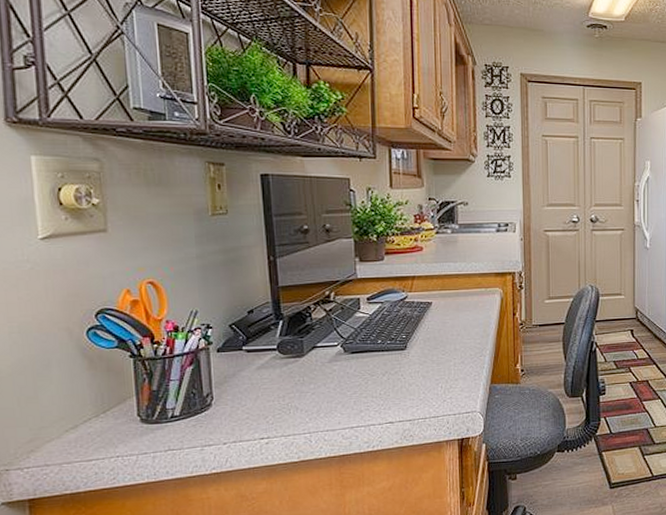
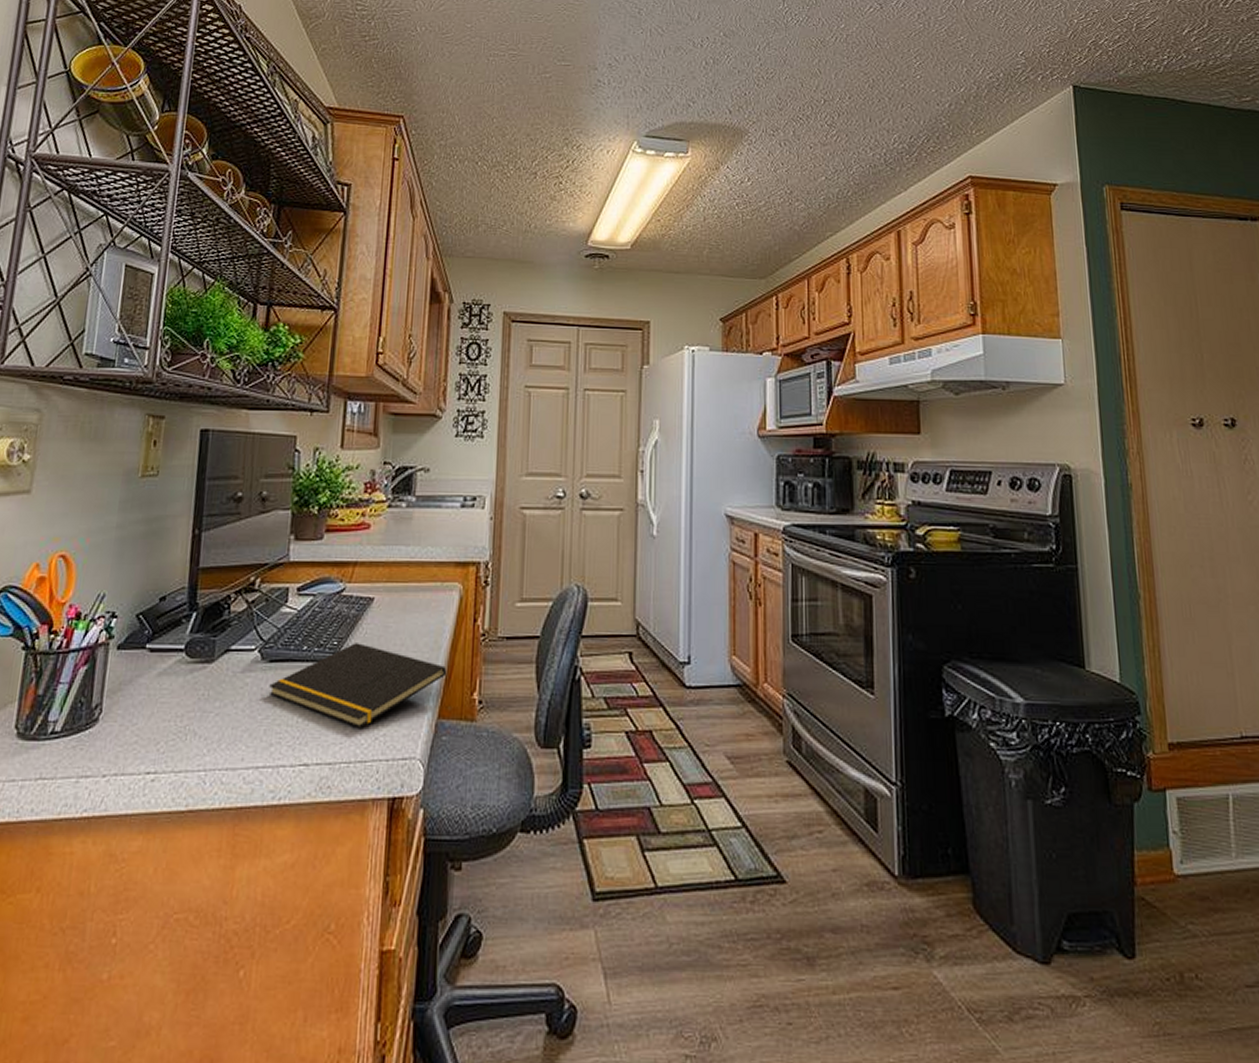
notepad: none [353,335,495,395] -> present [269,643,447,728]

